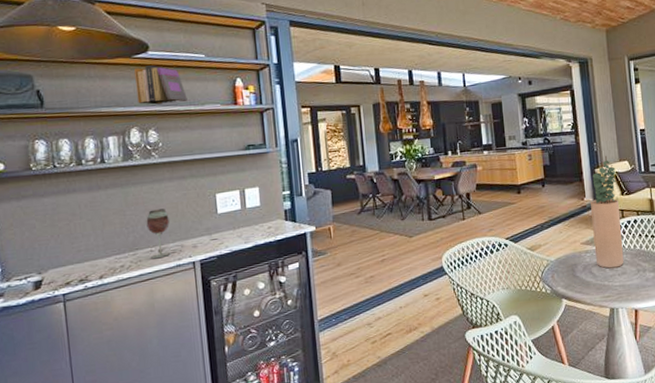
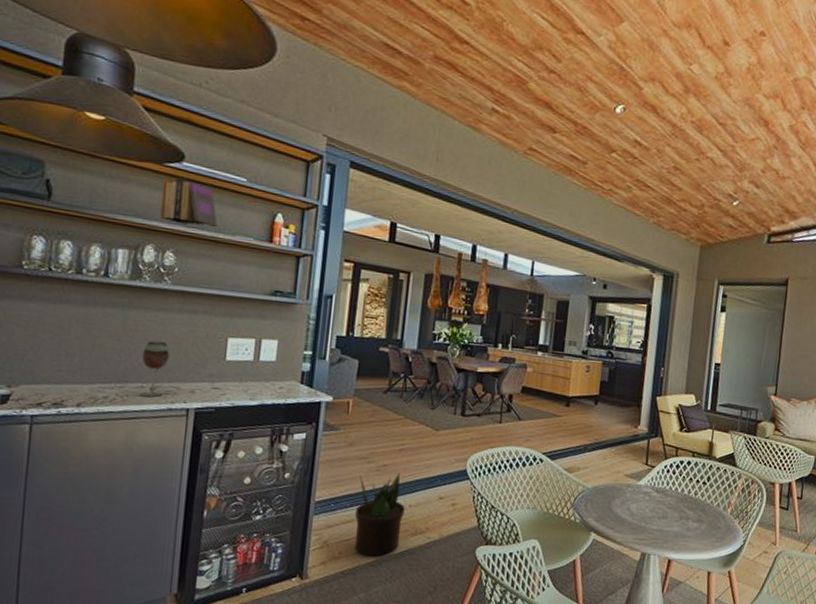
planter: none [352,280,398,359] -> present [355,473,405,557]
vase: present [591,155,624,269] -> none [636,384,679,510]

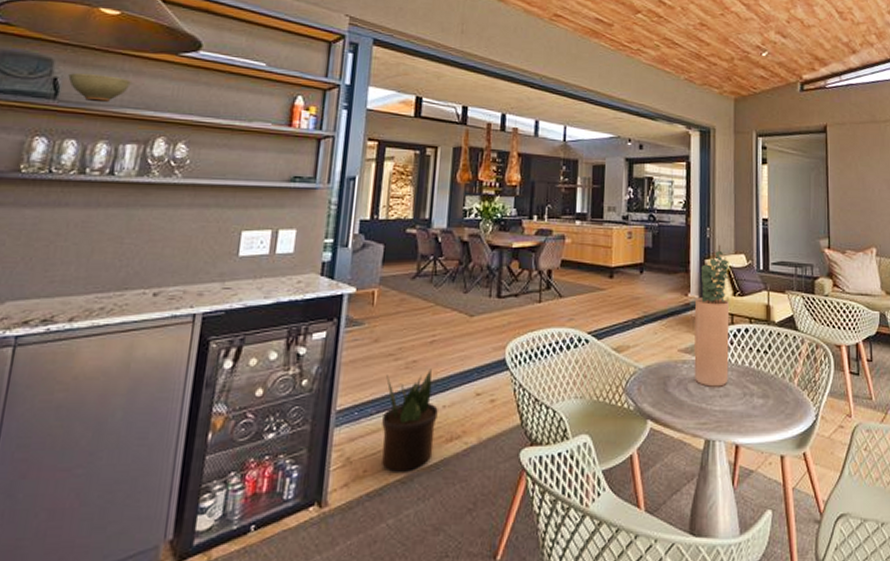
bowl: none [60,176,119,208] -> present [68,73,131,103]
wineglass: present [140,341,170,397] -> none [142,241,177,305]
books: present [160,177,218,227] -> none [173,67,234,114]
vase: none [636,384,679,510] -> present [694,244,730,387]

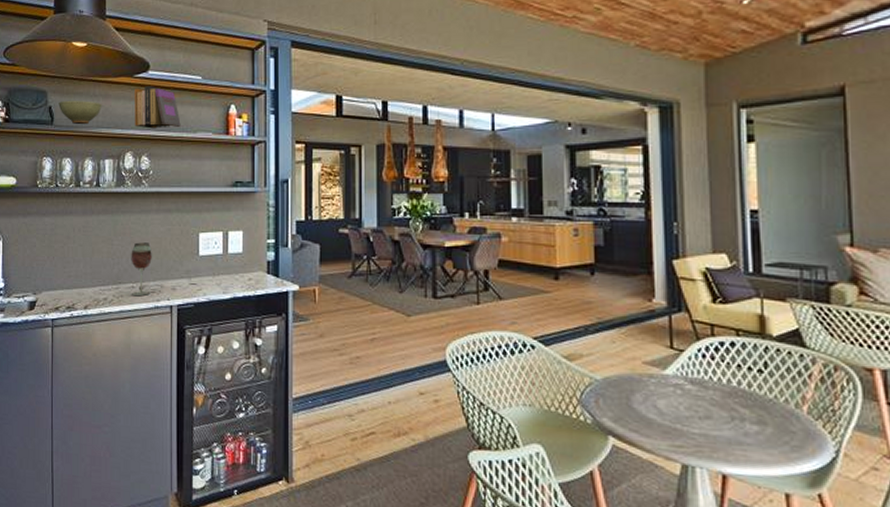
wineglass: none [142,241,177,305] -> present [131,242,152,297]
books: none [173,67,234,114] -> present [135,86,181,129]
planter: present [382,368,438,472] -> none [334,365,384,460]
vase: present [694,244,730,387] -> none [662,242,710,407]

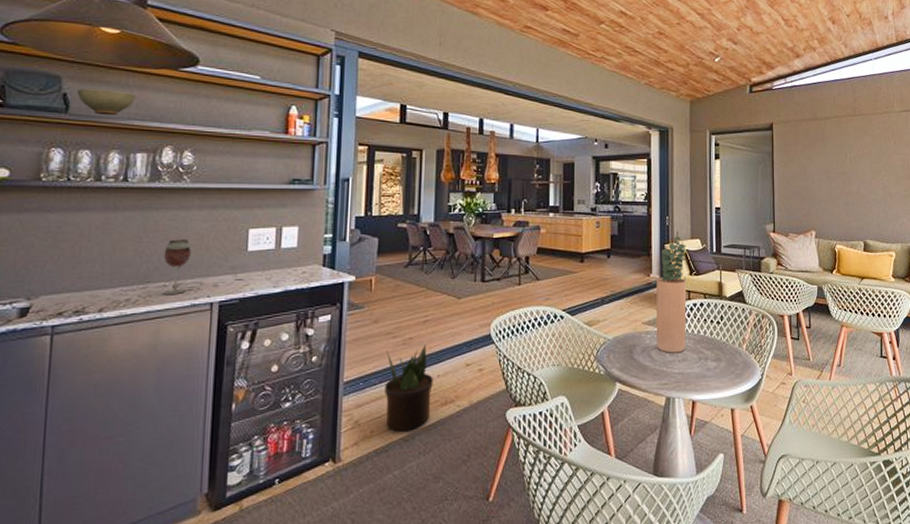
books: present [135,86,181,129] -> none [177,81,234,124]
planter: none [334,365,384,460] -> present [385,344,433,432]
vase: none [662,242,710,407] -> present [656,231,687,353]

